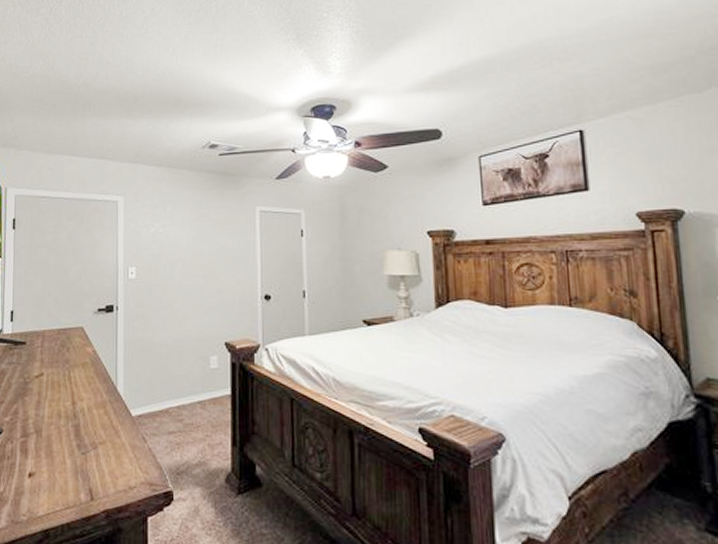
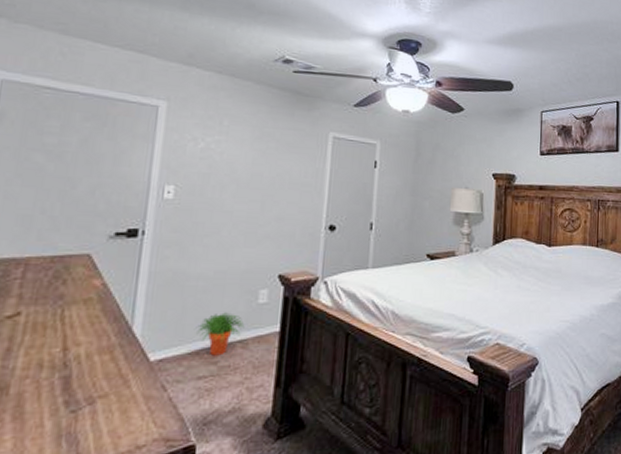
potted plant: none [163,376,201,414] -> present [195,312,245,356]

